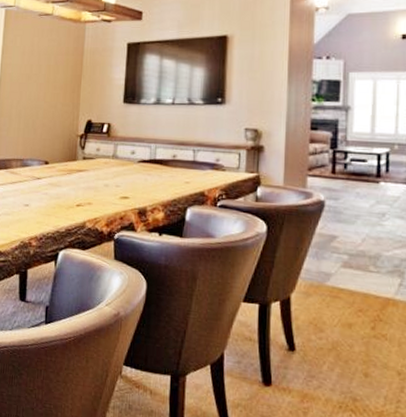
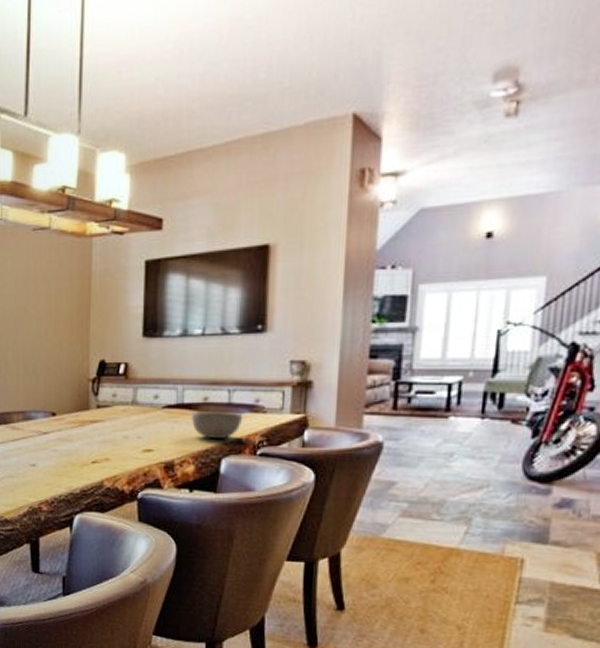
bowl: none [162,166,206,192] -> present [192,410,243,440]

